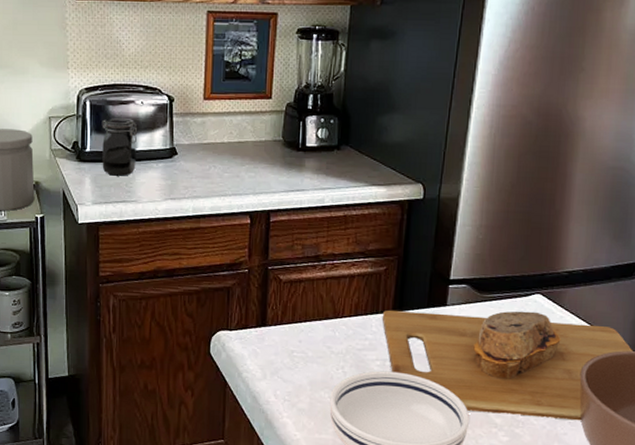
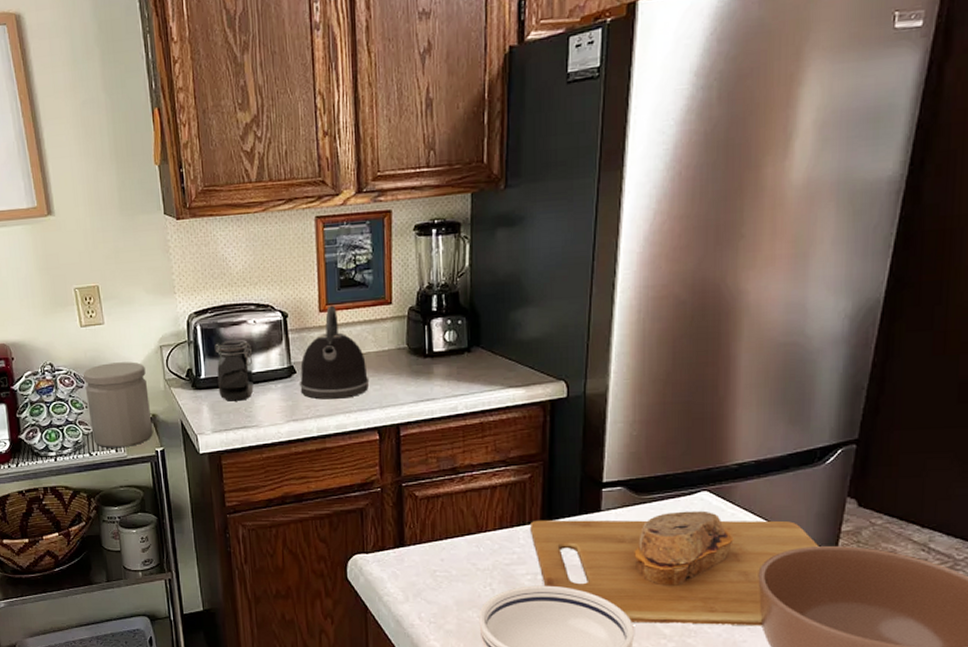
kettle: none [179,94,246,182] -> present [299,305,370,400]

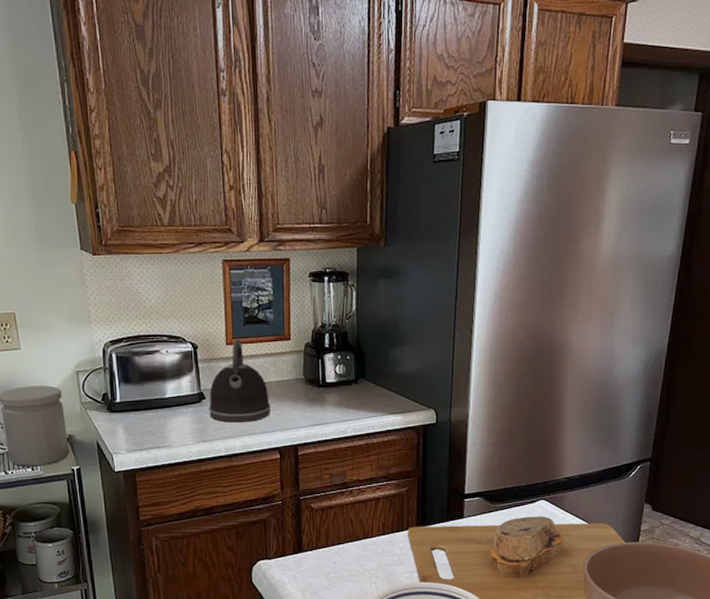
jar: present [214,339,254,401] -> none [129,367,166,424]

